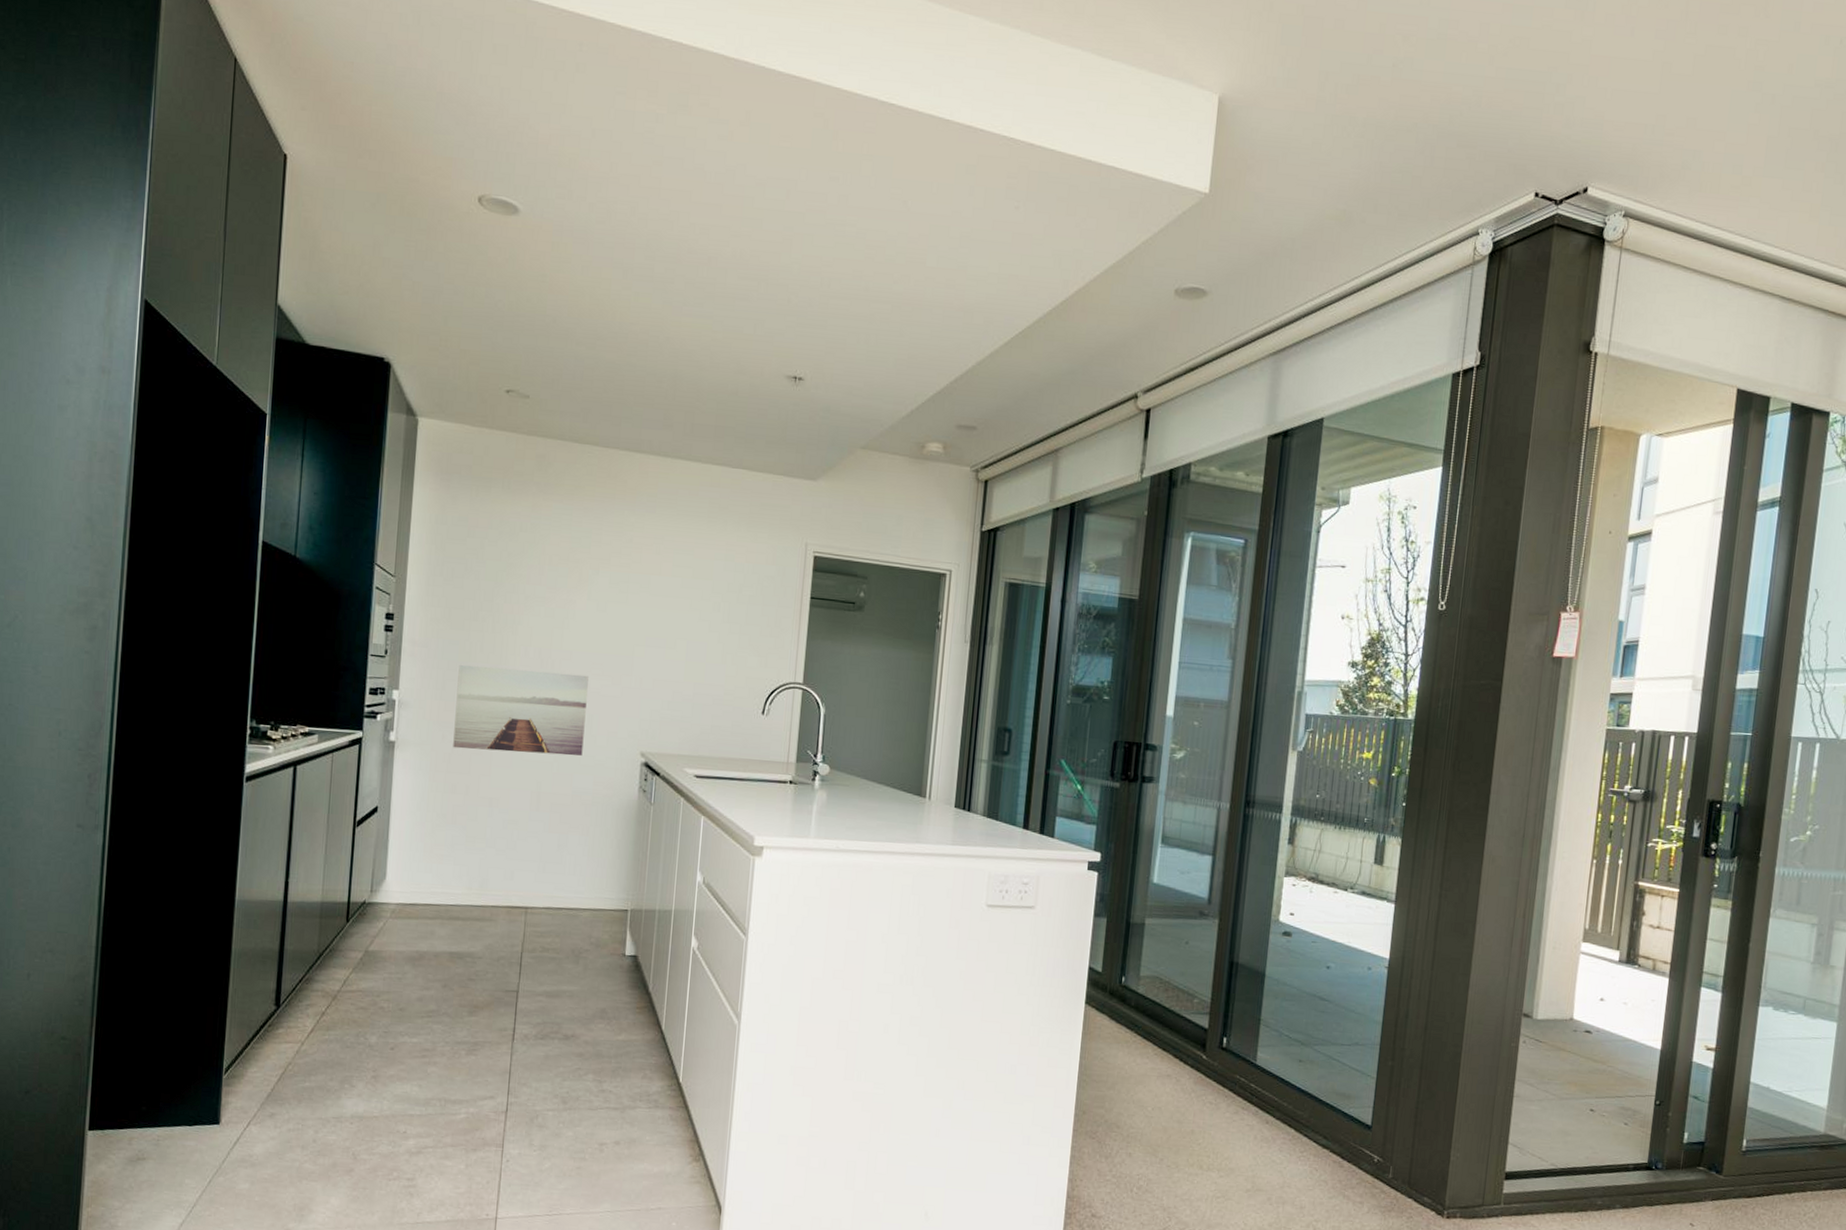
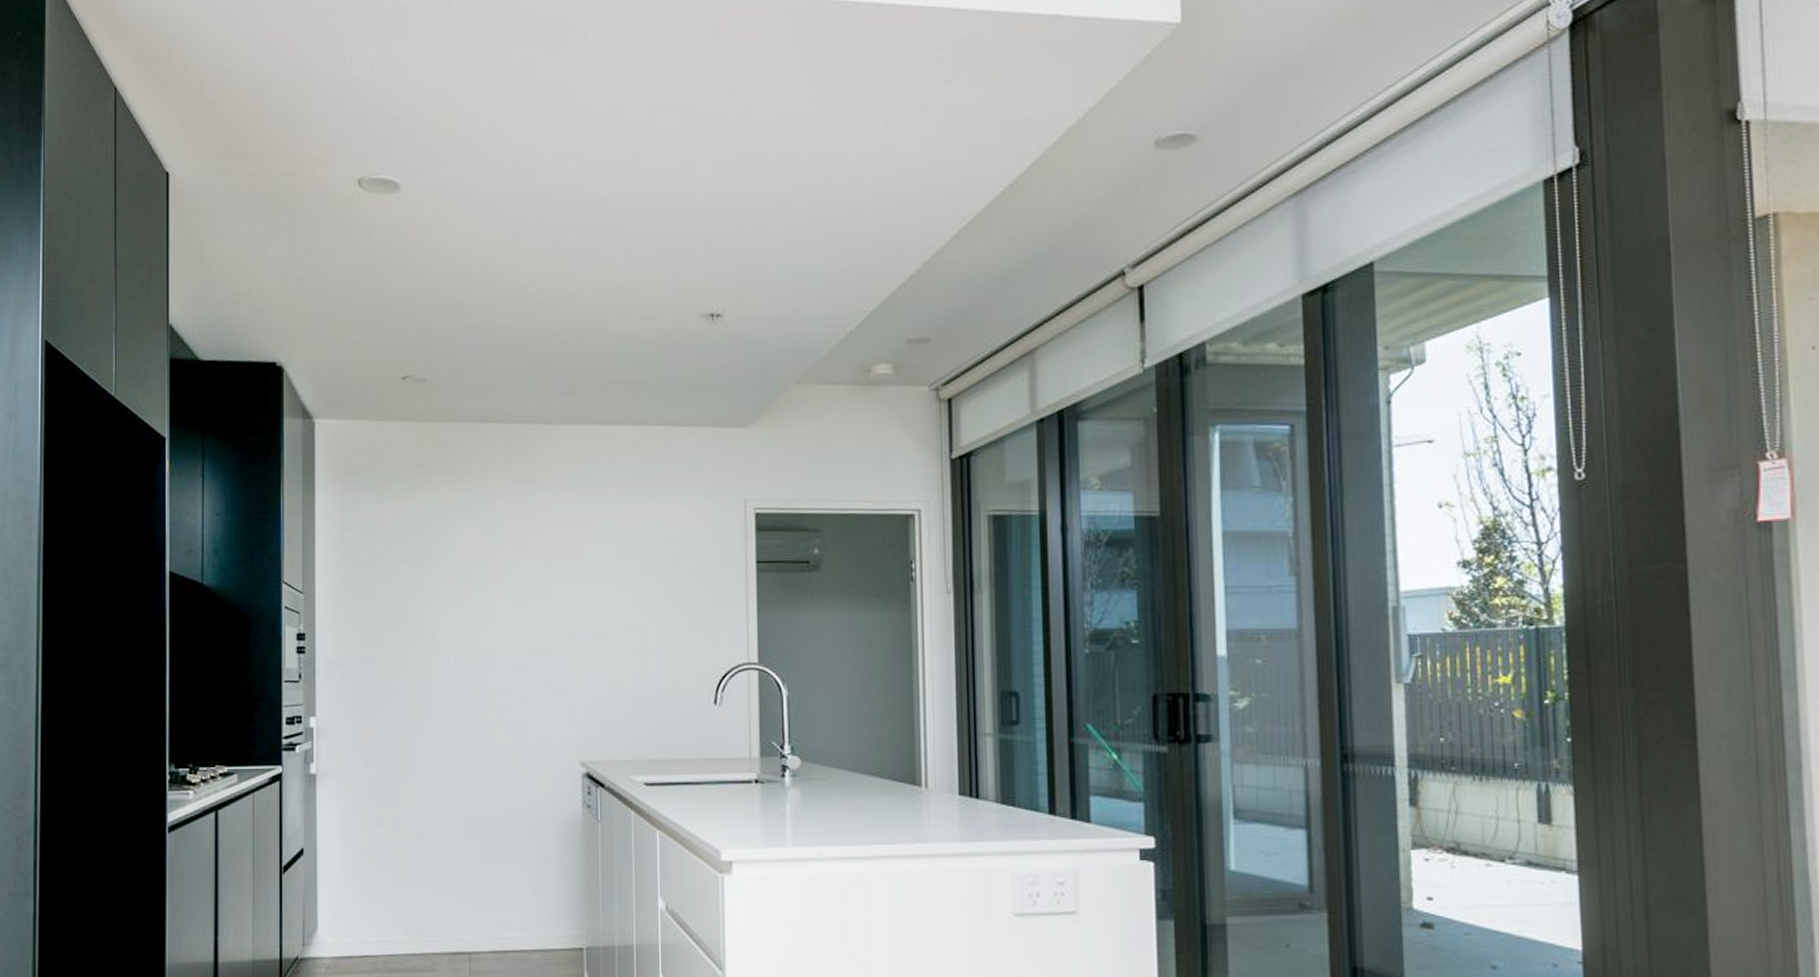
wall art: present [453,665,589,756] -> none [376,679,516,776]

